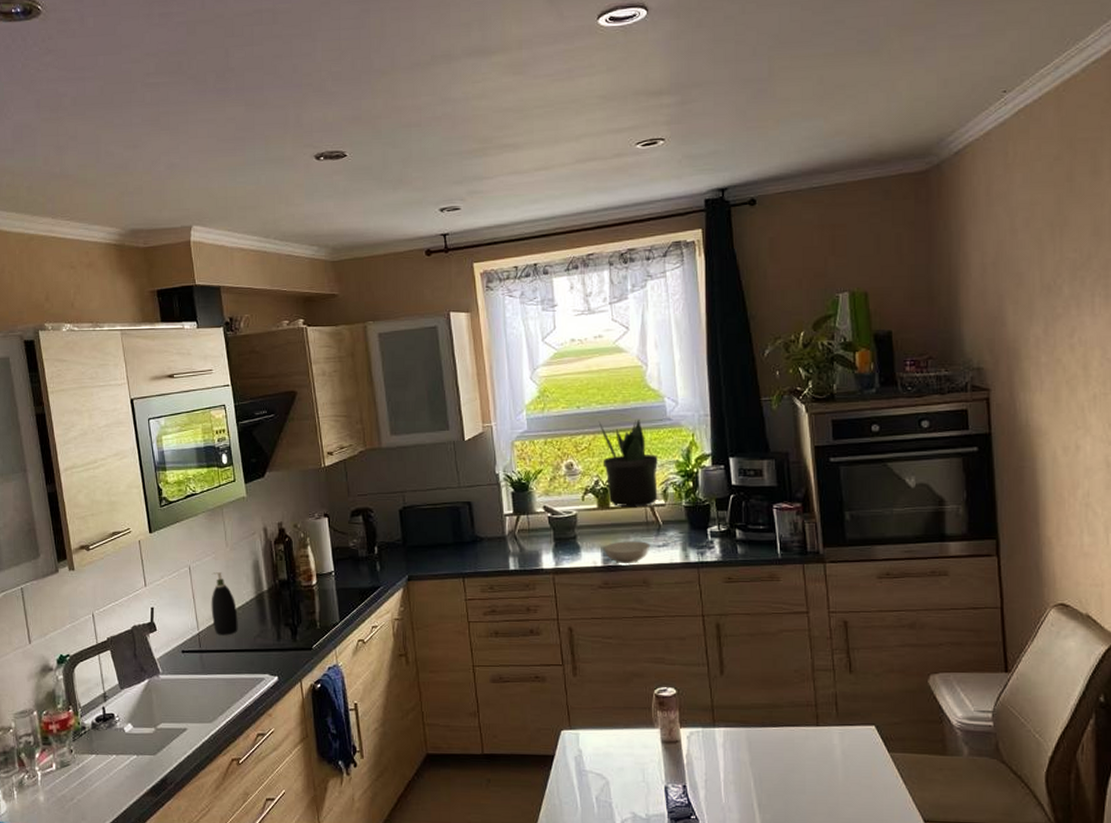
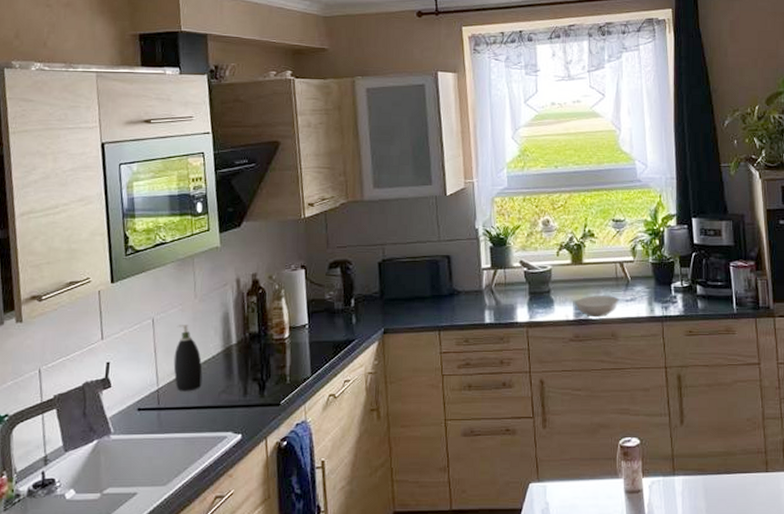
planter: present [598,418,658,506] -> none [574,179,628,262]

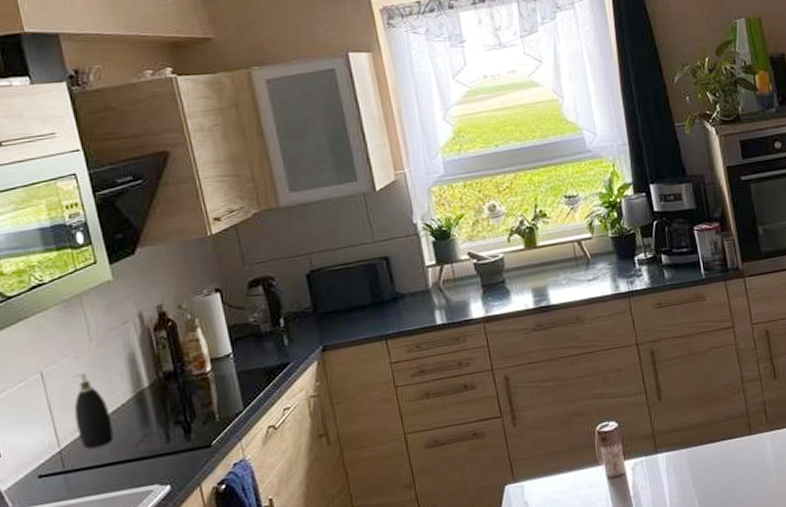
bowl: present [575,296,619,318] -> none [534,277,581,304]

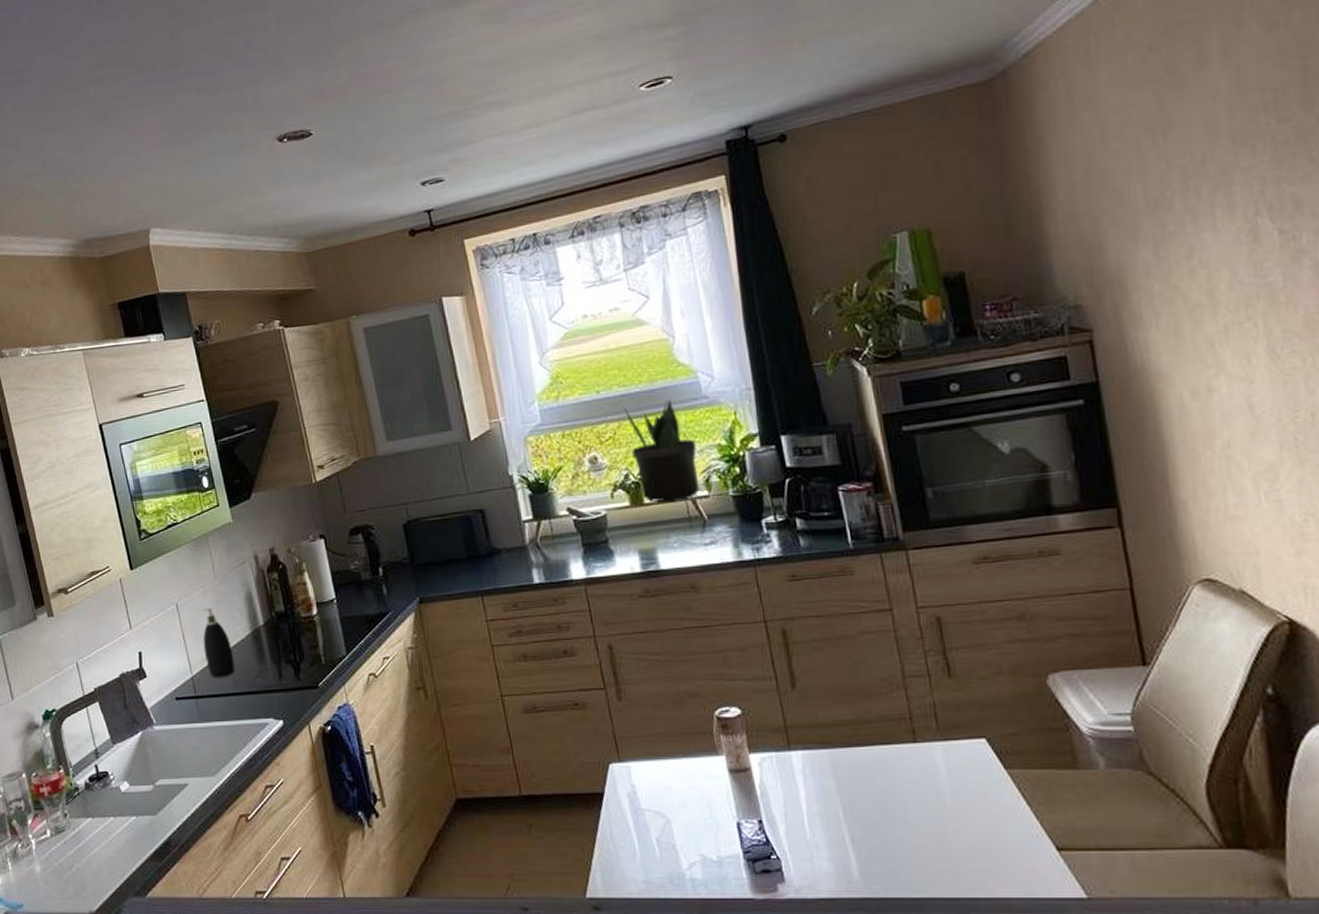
planter: none [518,153,585,245] -> present [622,399,700,502]

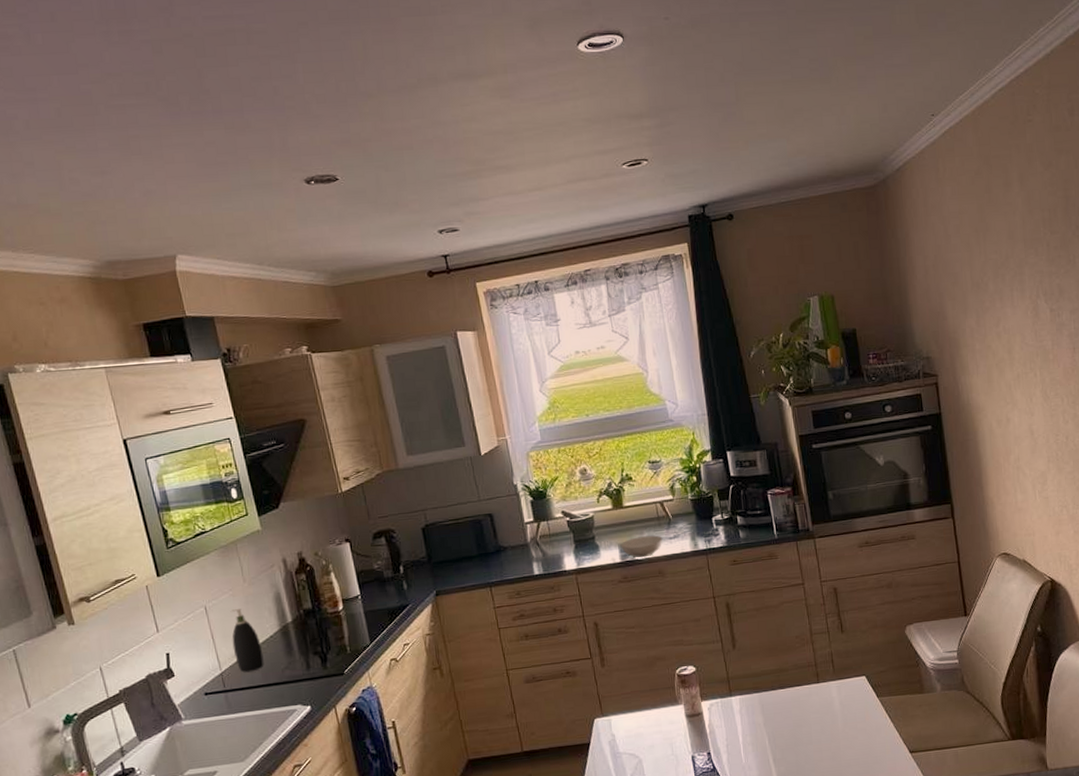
planter: present [622,399,700,502] -> none [607,422,667,505]
bowl: none [641,540,696,568] -> present [620,535,663,559]

